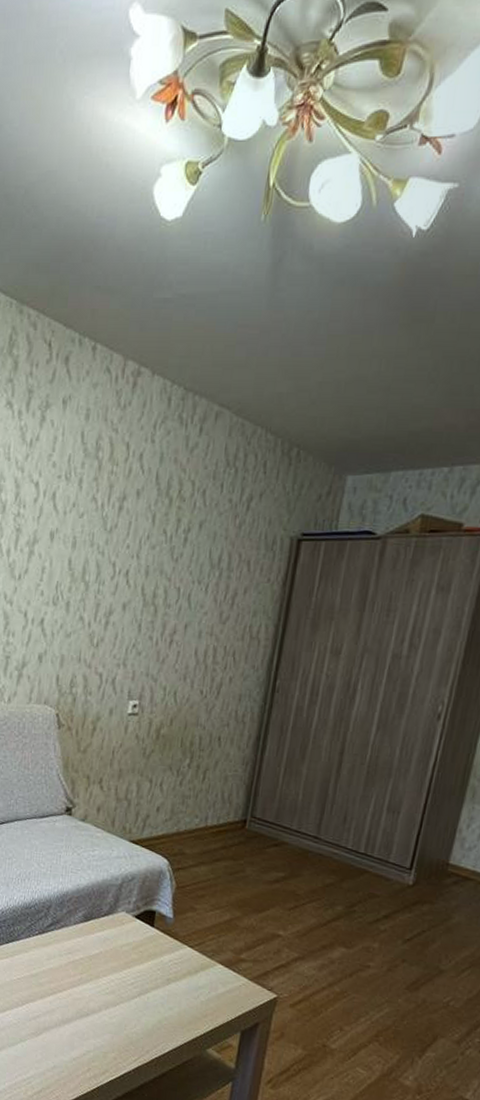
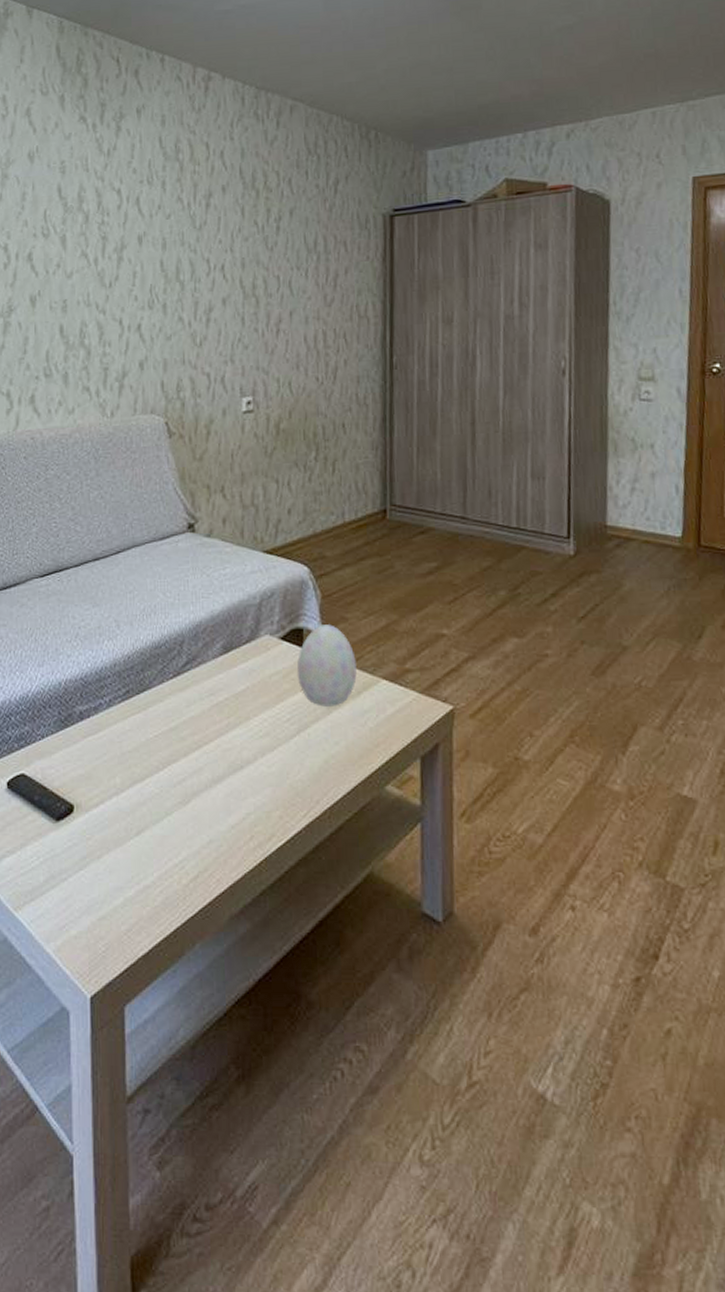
decorative egg: none [145,910,198,979] -> present [296,624,357,707]

